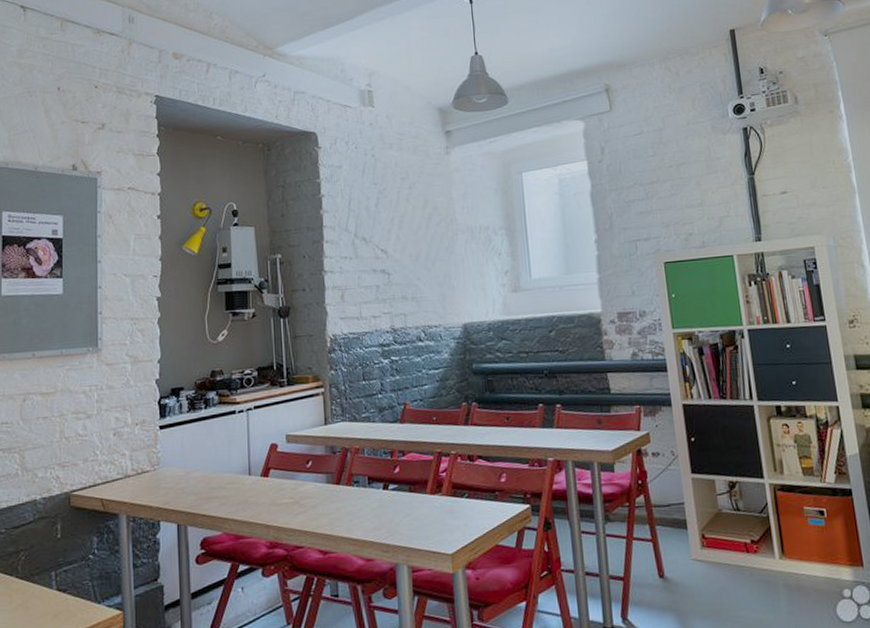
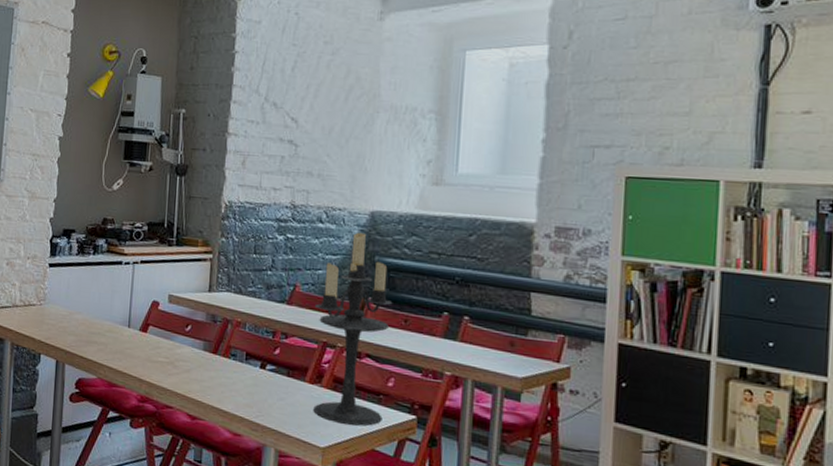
candle holder: none [425,344,501,527] -> present [313,232,393,426]

